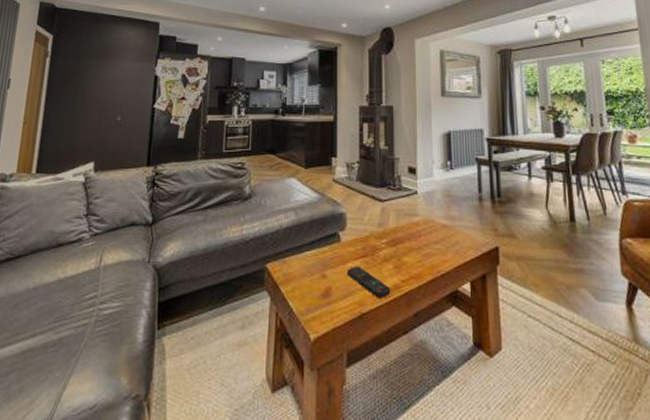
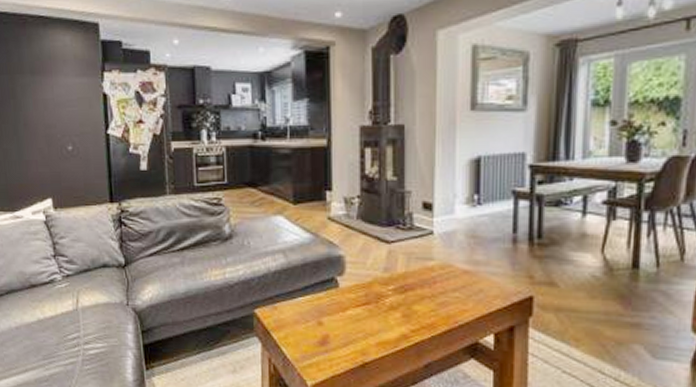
remote control: present [346,266,391,298] -> none [346,314,398,348]

